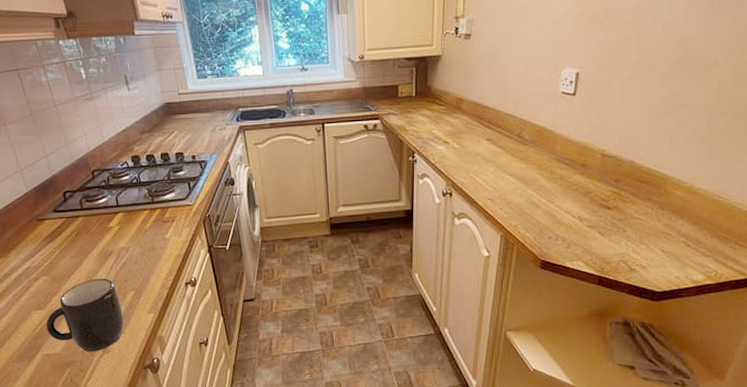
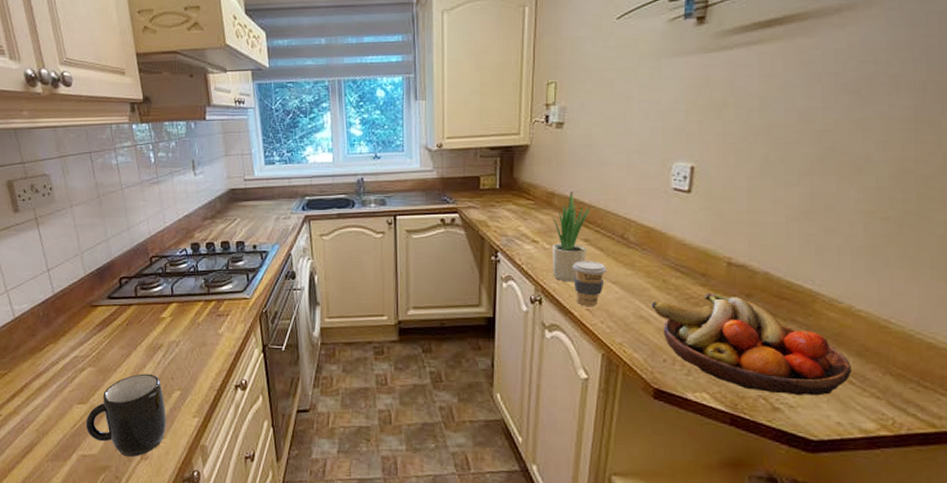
potted plant: none [460,96,493,177] -> present [551,190,590,282]
coffee cup: none [478,157,507,196] -> present [573,260,608,306]
fruit bowl: none [540,179,689,258] -> present [651,292,851,396]

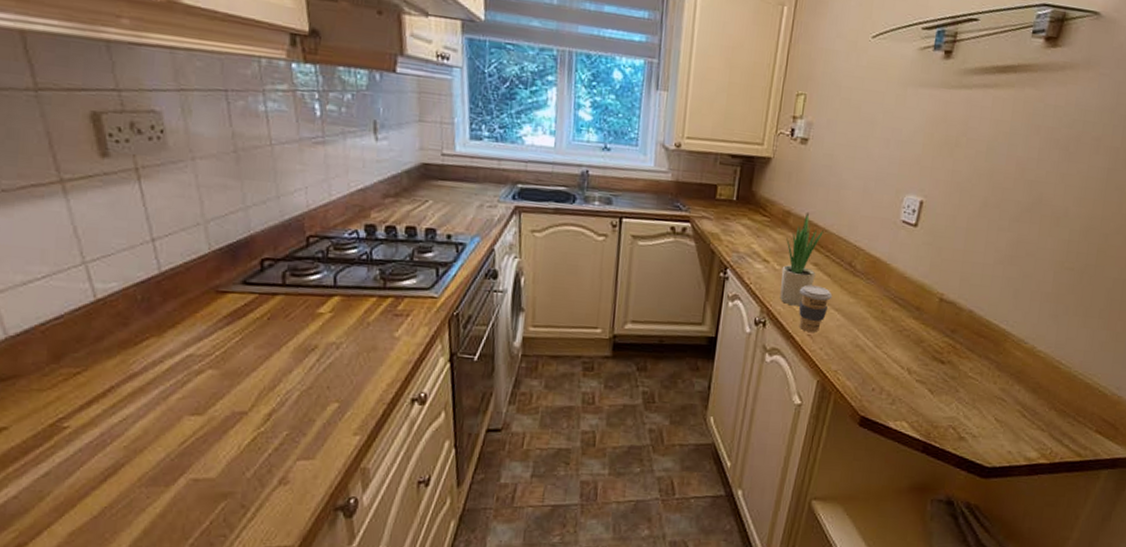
mug: present [85,373,166,458] -> none [200,380,317,482]
fruit bowl: present [651,292,851,396] -> none [868,325,1026,427]

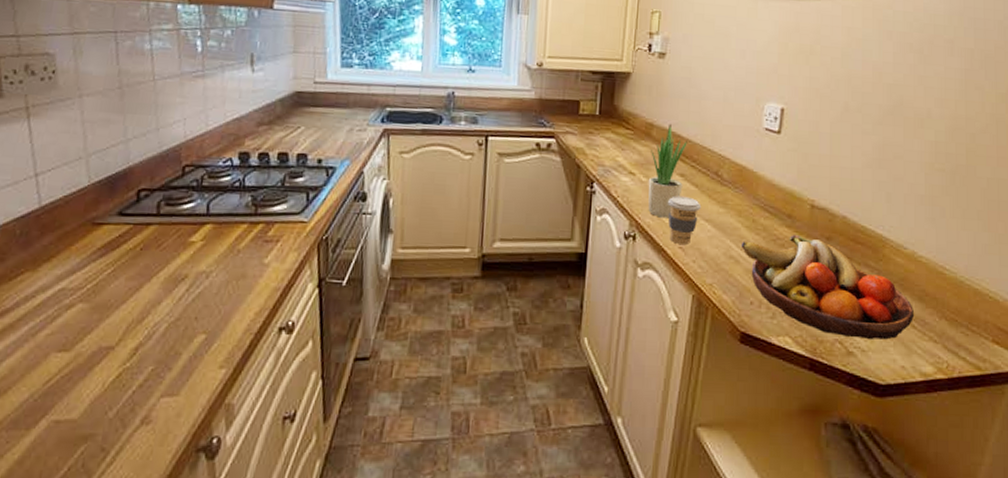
fruit bowl: none [868,325,1026,427] -> present [741,234,914,340]

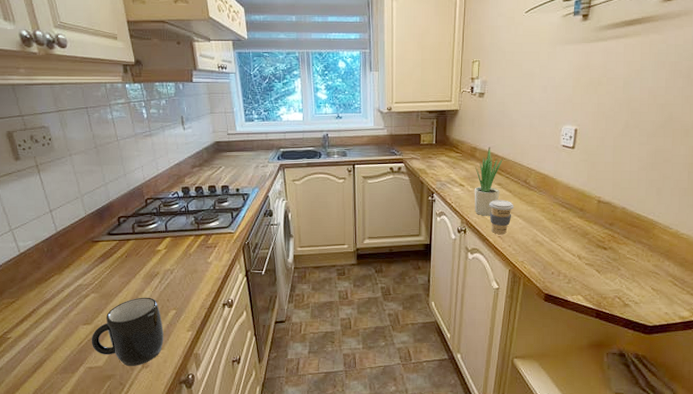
mug: none [65,312,183,422] -> present [91,297,164,367]
fruit bowl: present [741,234,914,340] -> none [544,222,676,295]

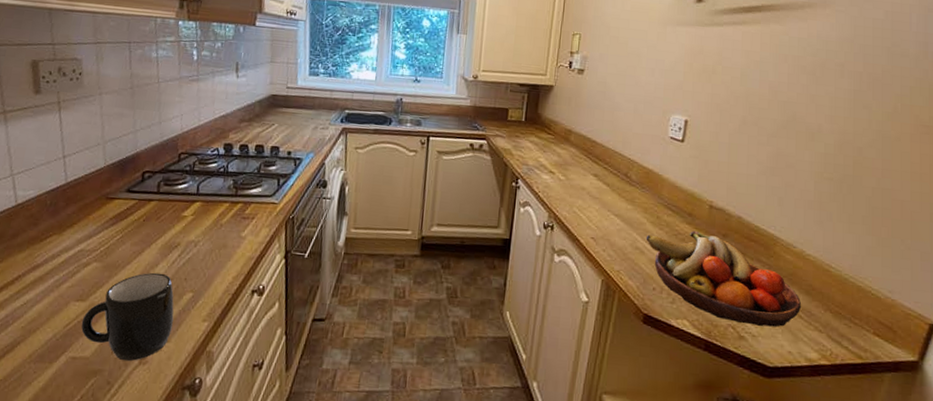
potted plant: present [474,146,503,216] -> none [565,130,601,212]
coffee cup: present [489,200,514,234] -> none [582,193,612,235]
fruit bowl: none [544,222,676,295] -> present [646,230,801,328]

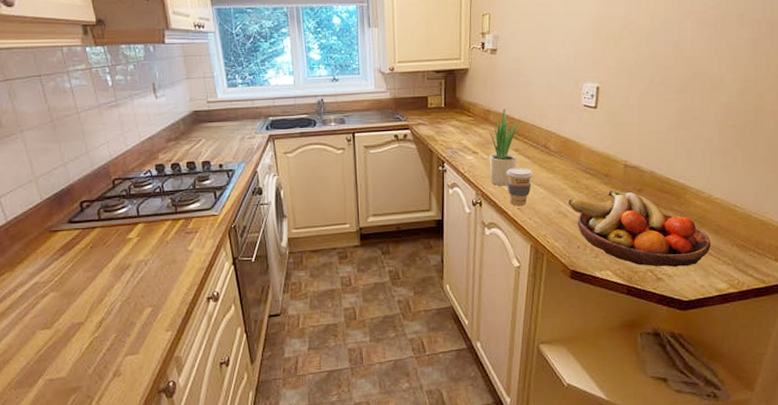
mug: present [81,272,174,362] -> none [51,293,138,376]
potted plant: none [565,130,601,212] -> present [489,108,519,186]
coffee cup: none [582,193,612,235] -> present [506,167,534,206]

